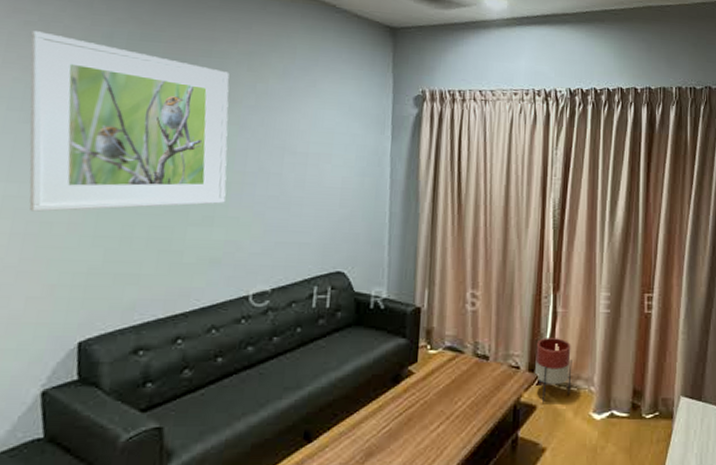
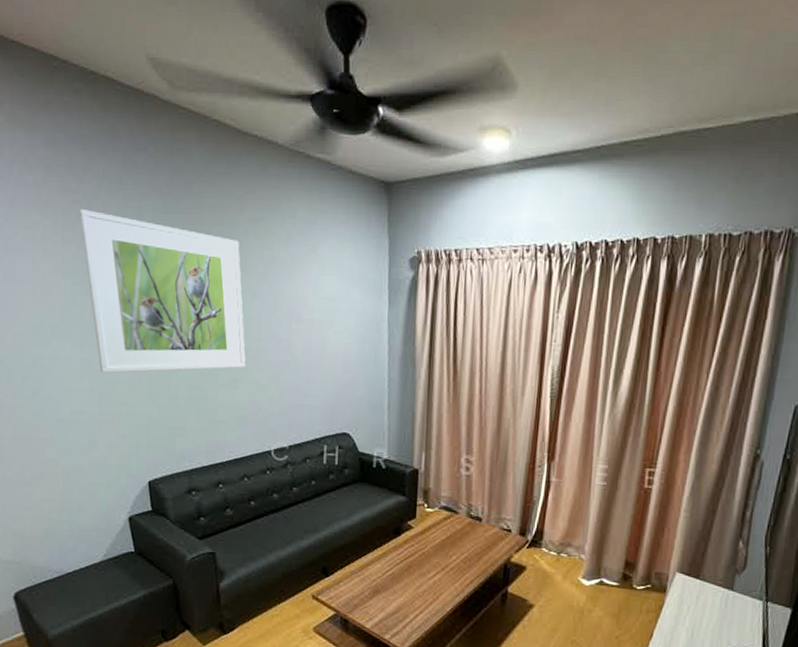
planter: present [535,338,572,403] -> none [526,505,564,565]

